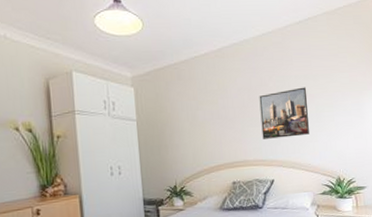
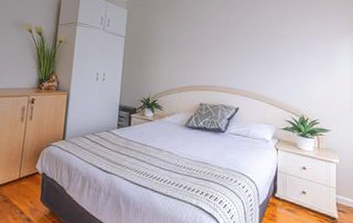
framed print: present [259,87,309,139] -> none [233,27,280,72]

